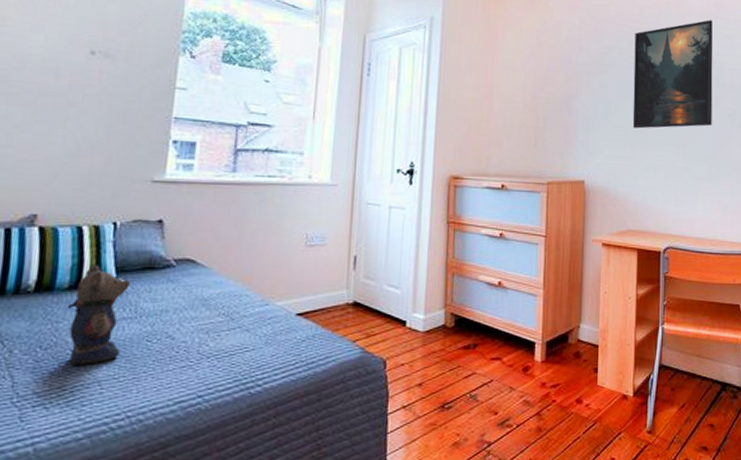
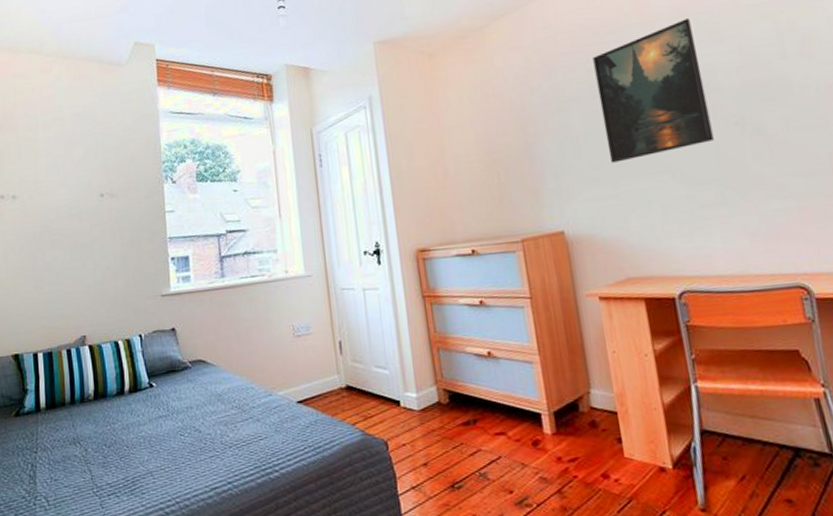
teddy bear: present [67,265,130,365] -> none [118,372,162,459]

